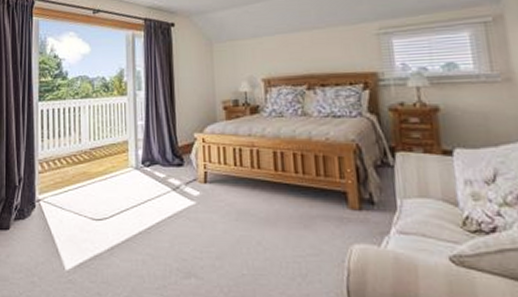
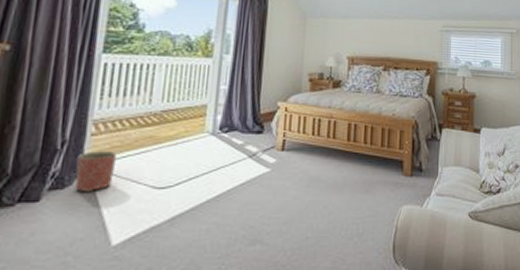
planter: none [31,187,61,223] -> present [75,151,118,193]

